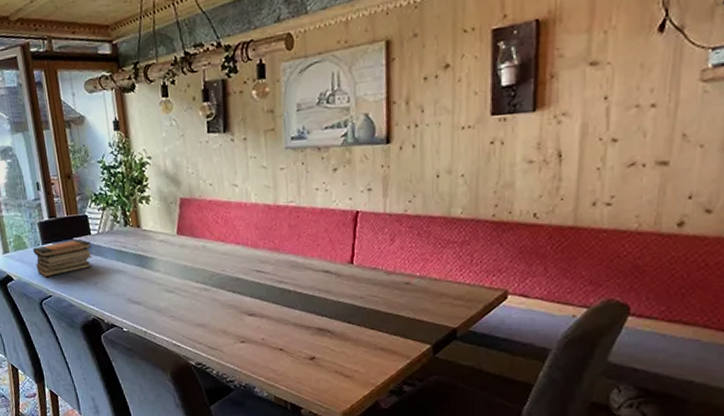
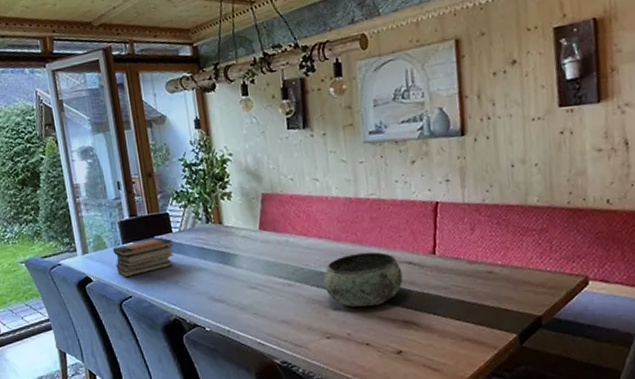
bowl: none [240,259,319,313] -> present [323,252,403,307]

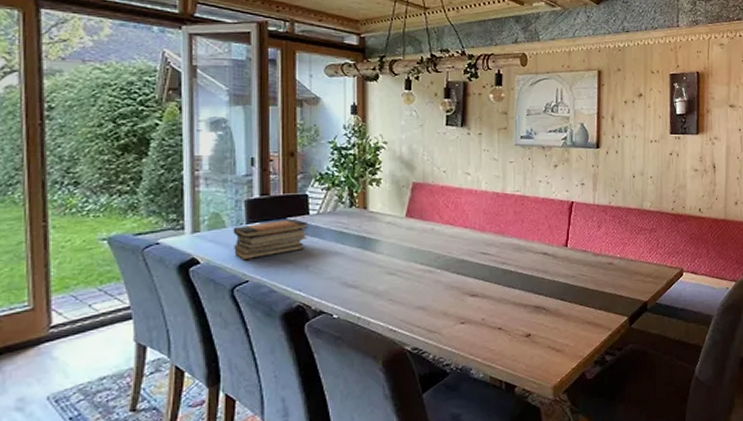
bowl: present [323,252,403,307] -> none [465,242,538,293]

